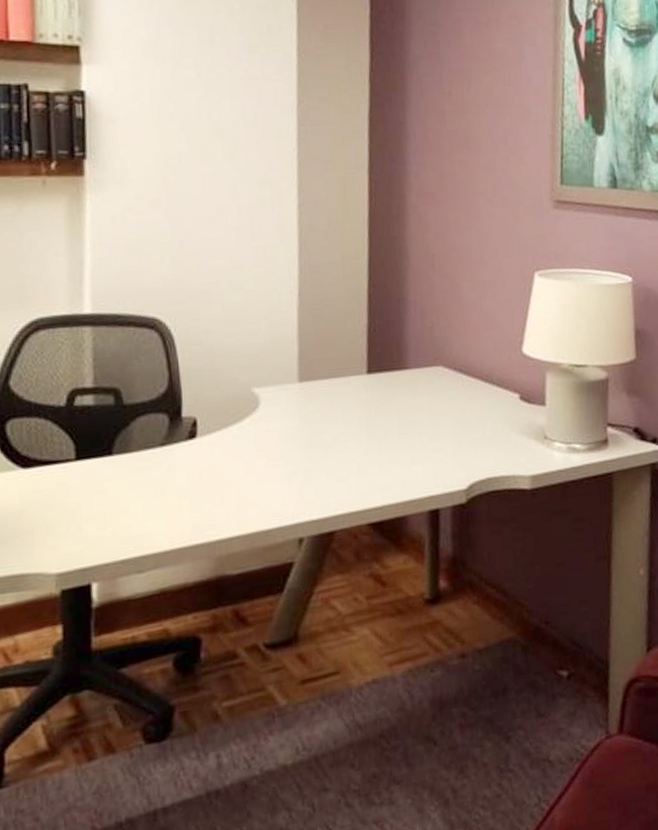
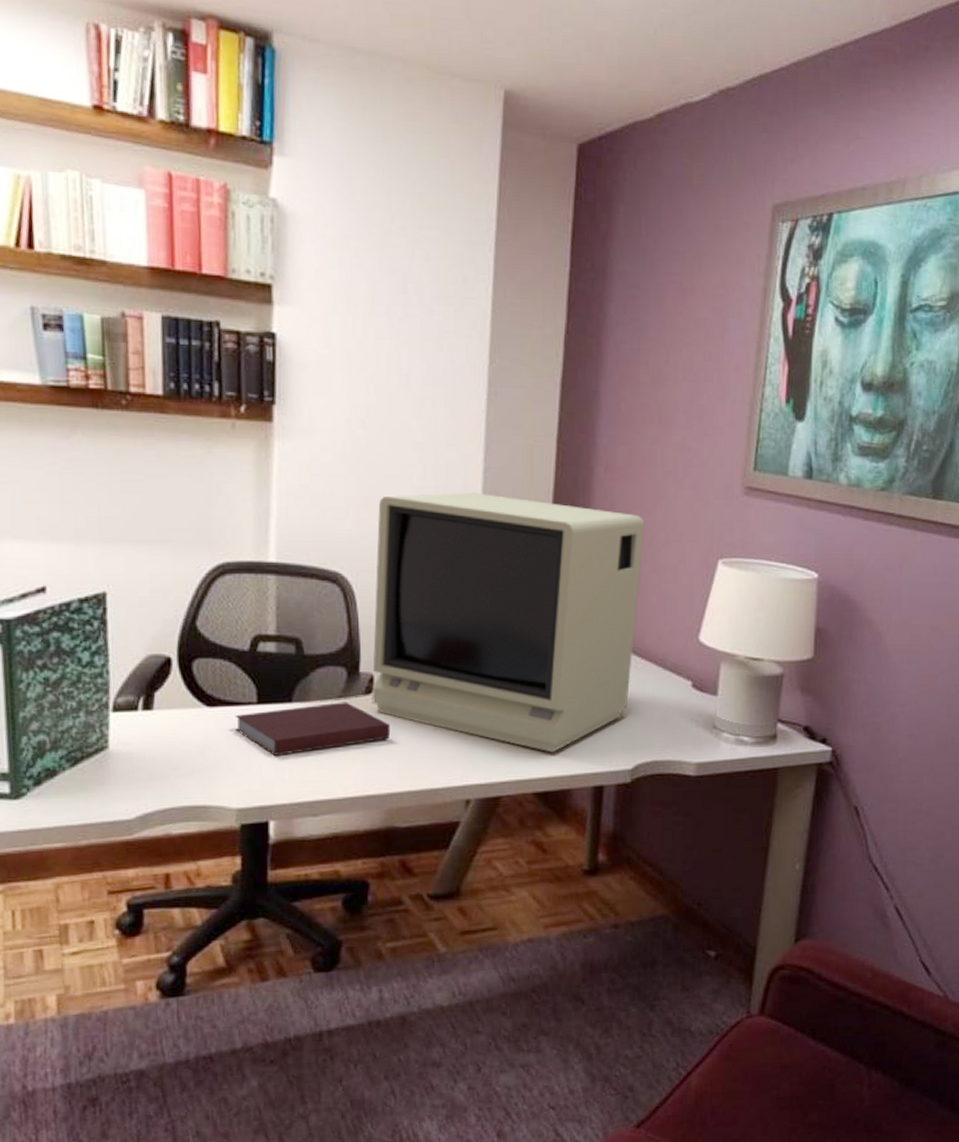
notebook: none [52,448,217,513] -> present [235,702,391,756]
monitor: none [194,227,460,480] -> present [372,492,645,753]

